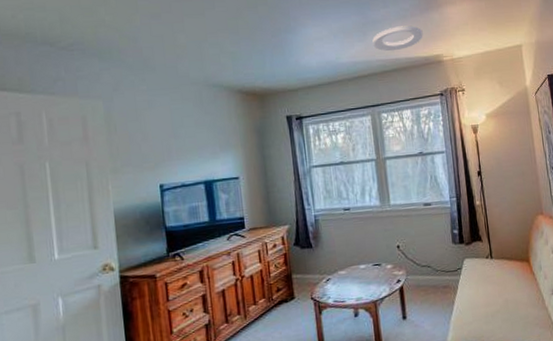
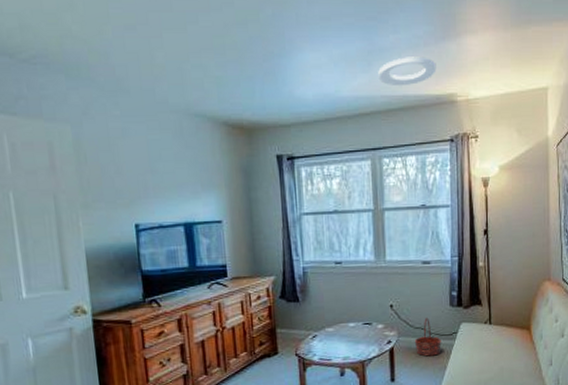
basket: none [422,256,448,293] -> present [414,317,441,357]

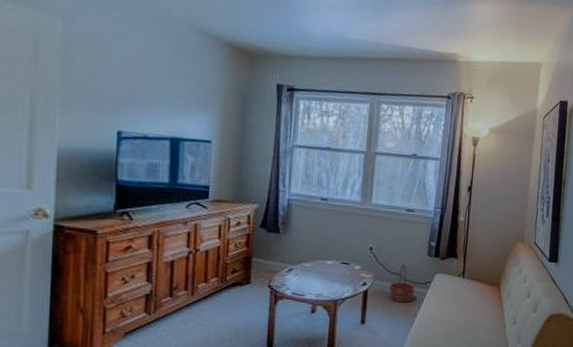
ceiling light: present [378,57,437,87] -> none [387,12,444,39]

